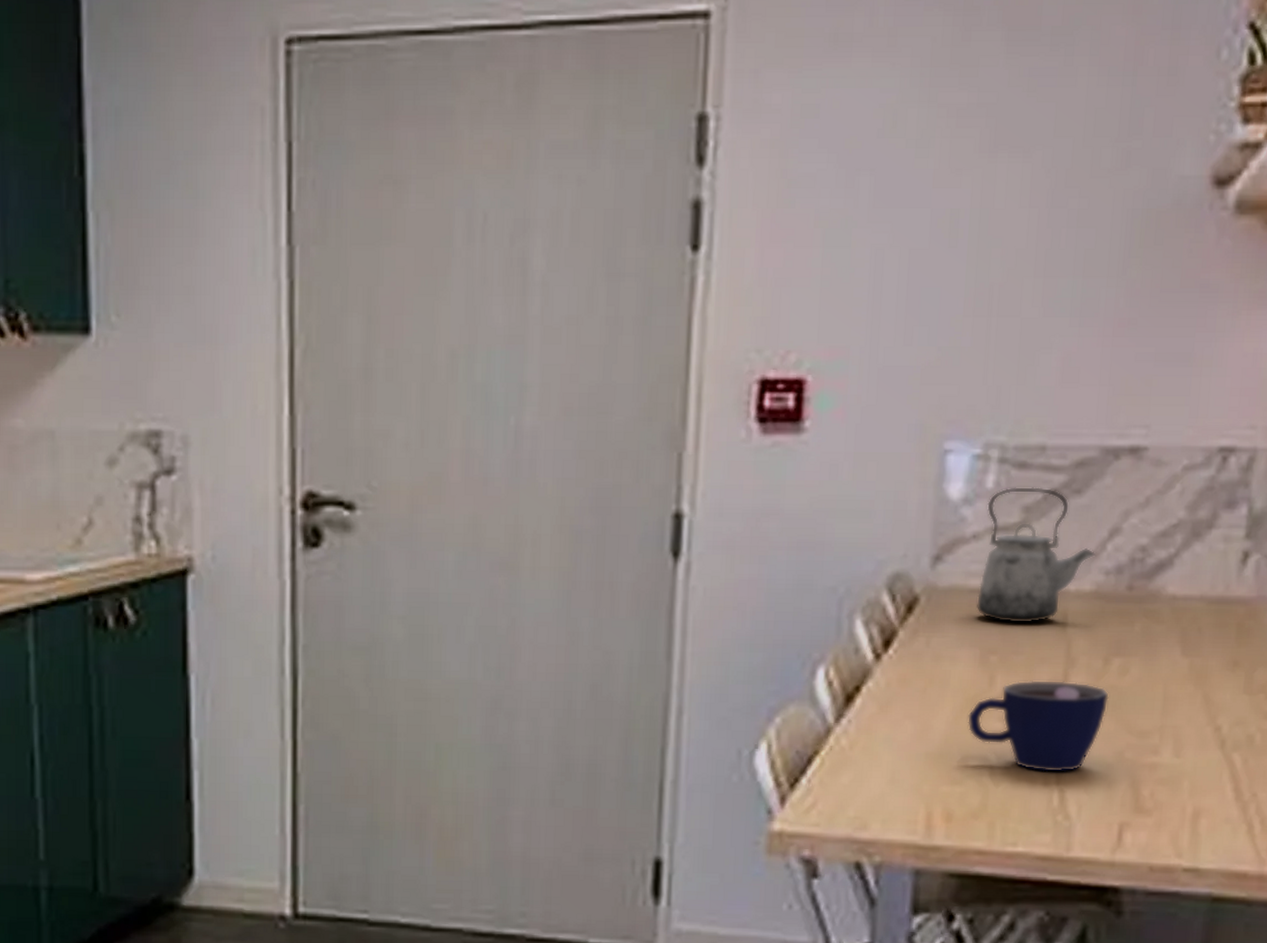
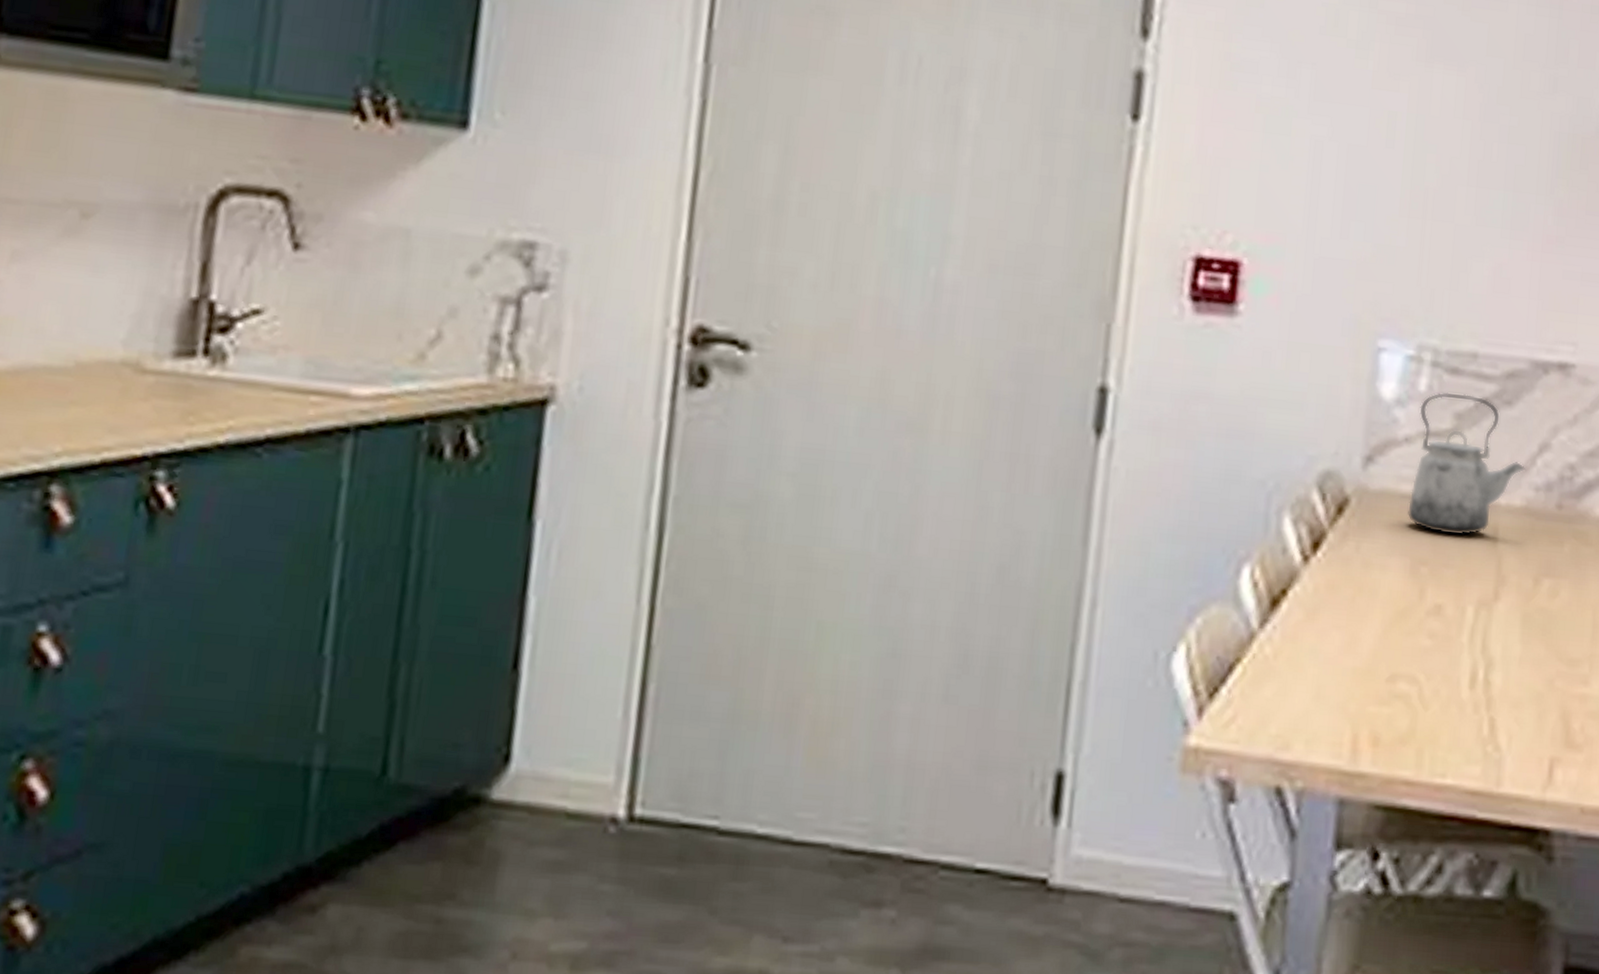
cup: present [967,680,1109,772] -> none [1396,596,1539,699]

